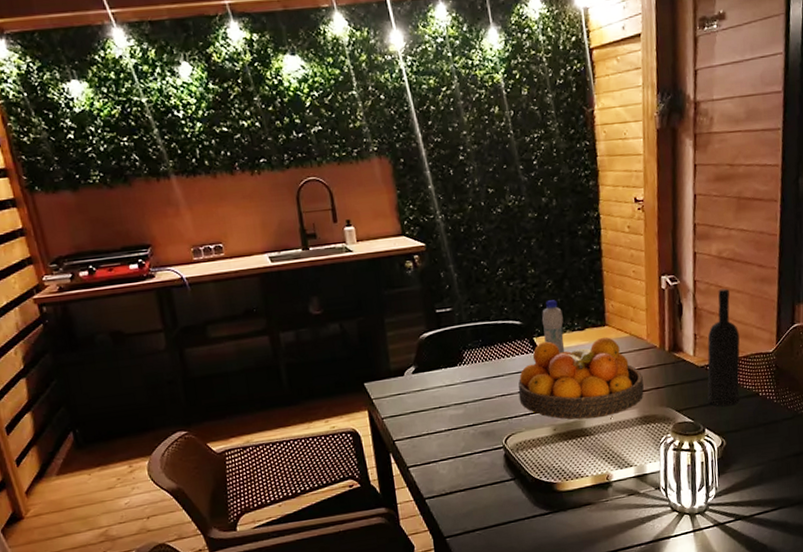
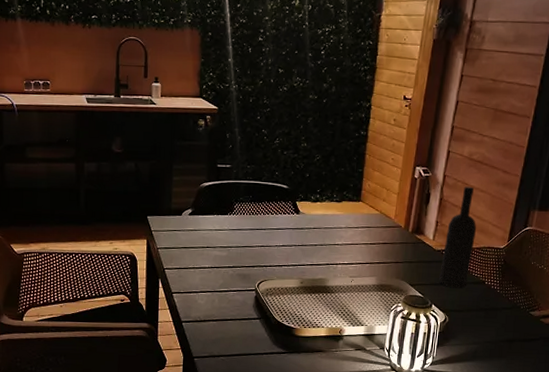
fruit bowl: present [518,337,644,420] -> none [275,206,385,279]
bottle: present [541,300,565,354] -> none [305,172,325,219]

